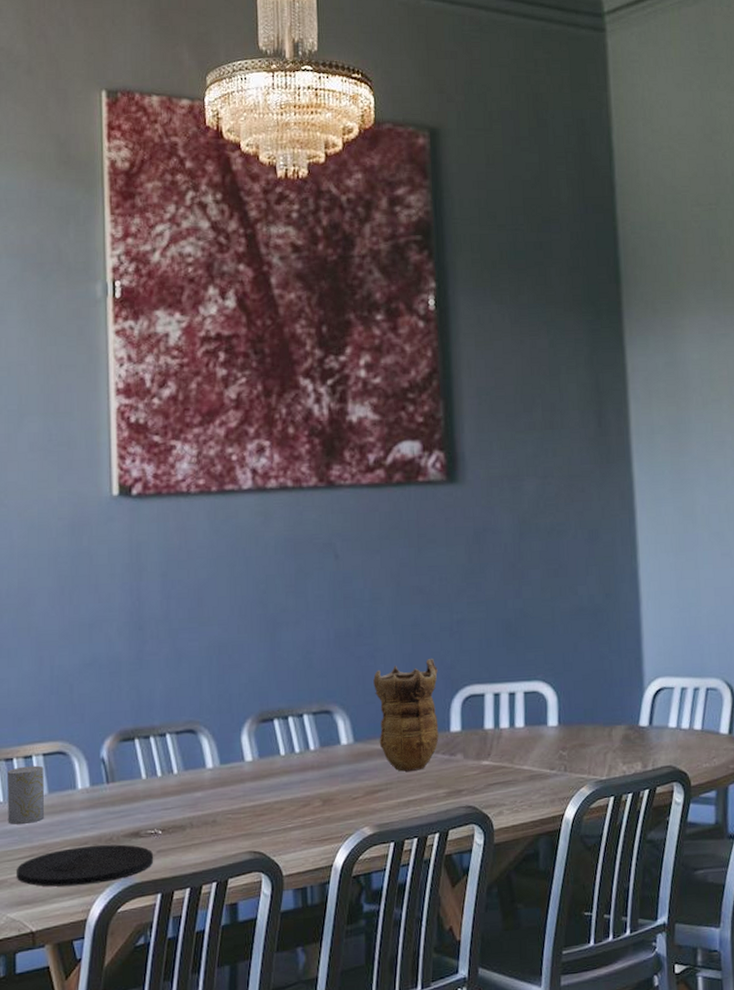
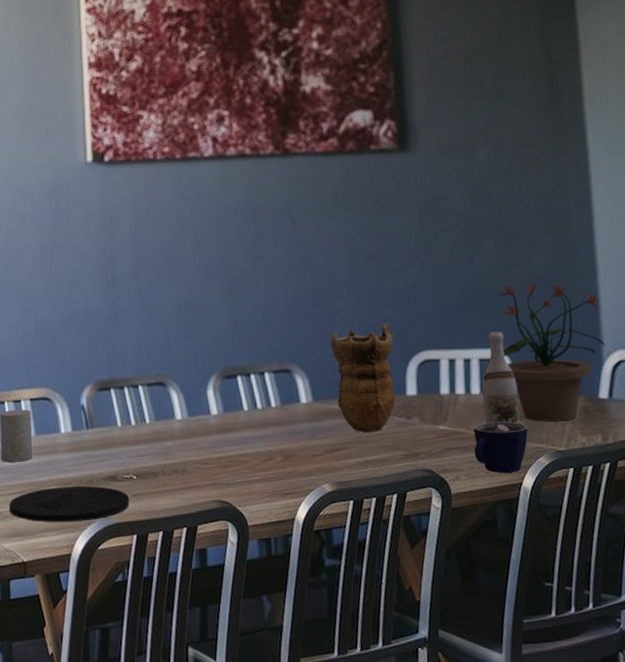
cup: none [517,753,570,806] -> present [473,421,528,473]
wine bottle: none [526,663,563,756] -> present [481,332,520,424]
potted plant: none [543,613,646,752] -> present [497,282,605,422]

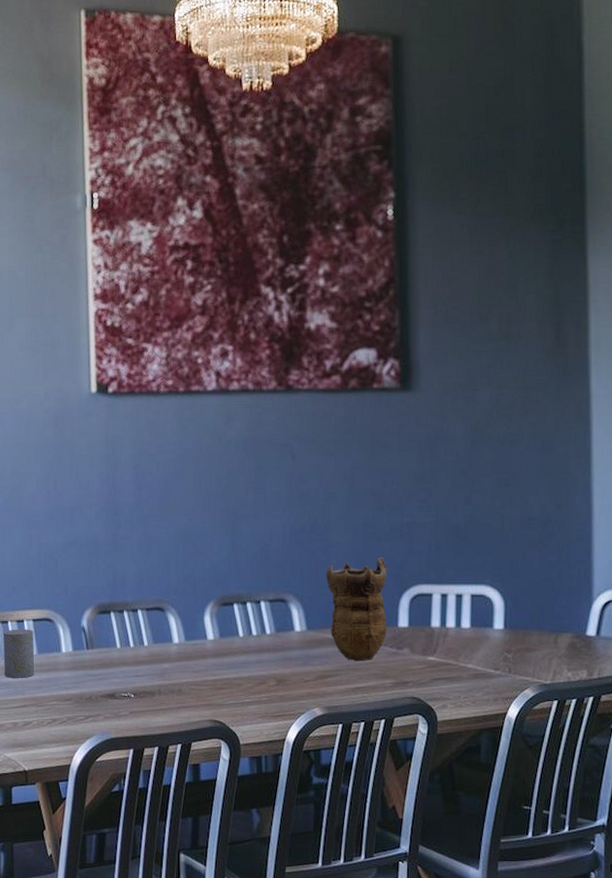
plate: present [9,485,130,523] -> none [12,702,127,736]
cup: present [473,421,528,473] -> none [461,654,515,703]
wine bottle: present [481,332,520,424] -> none [472,569,507,657]
potted plant: present [497,282,605,422] -> none [492,523,596,656]

